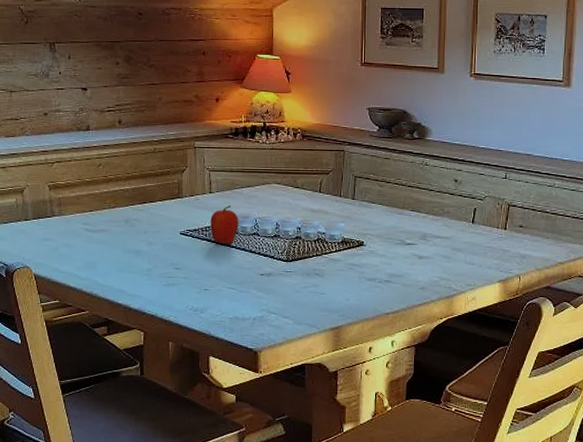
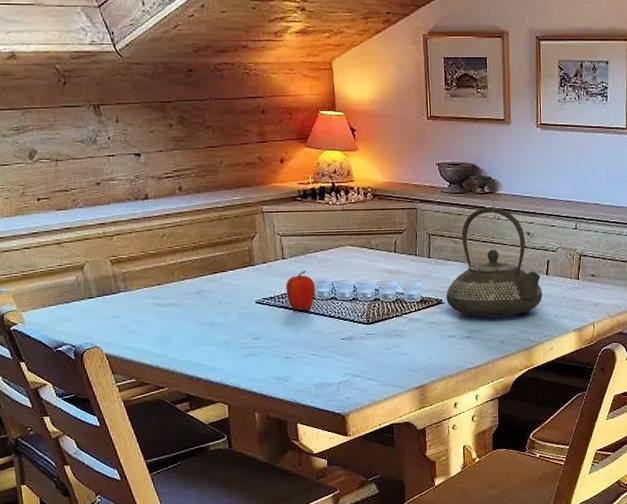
teapot: none [368,153,467,263] -> present [446,207,542,317]

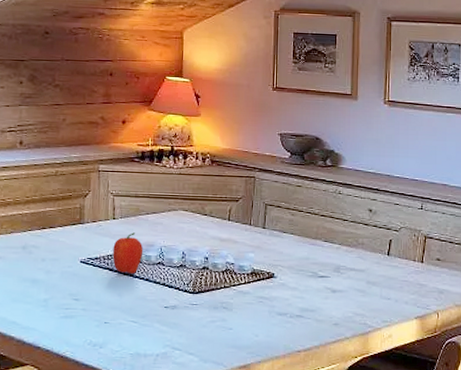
teapot: present [446,207,542,317] -> none [279,180,383,297]

